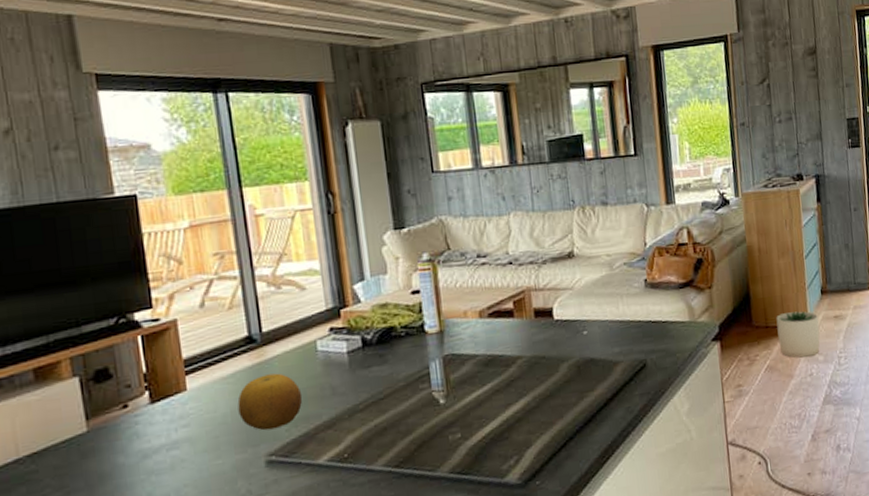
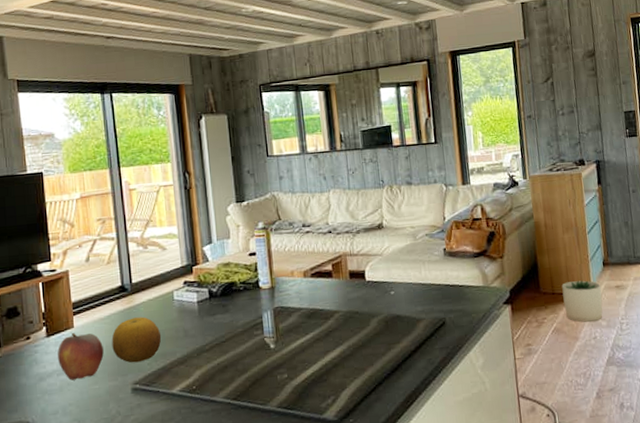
fruit: none [166,396,228,456] -> present [58,332,104,380]

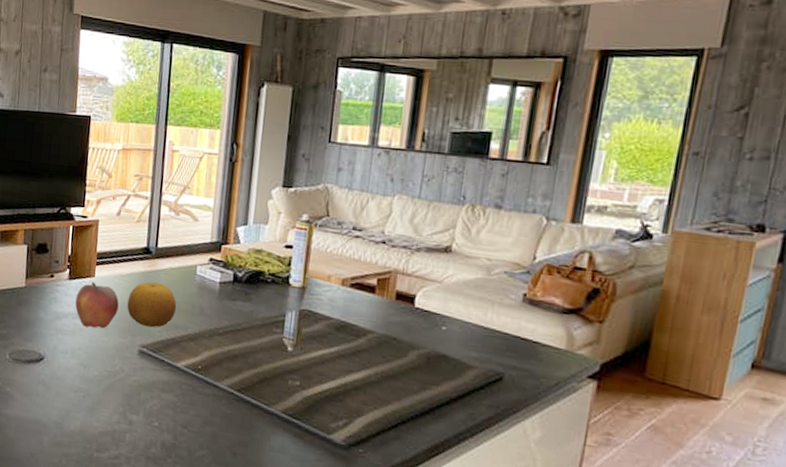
planter: present [562,280,603,322] -> none [674,374,740,433]

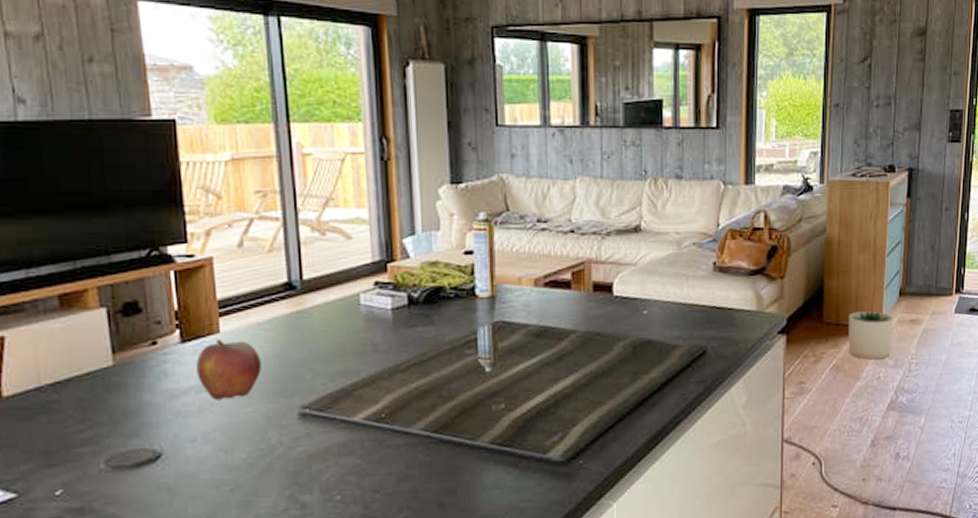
fruit: present [127,282,177,328] -> none [272,324,342,382]
planter: none [674,374,740,433] -> present [848,311,894,360]

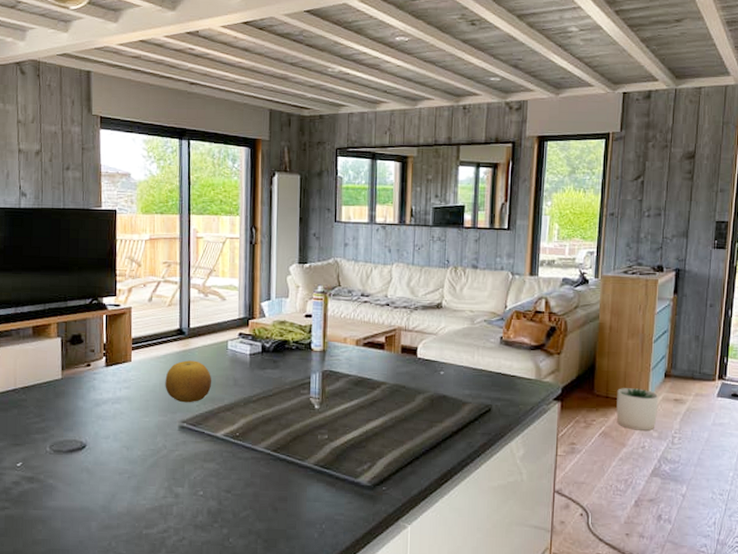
fruit: present [196,338,261,400] -> none [114,365,157,410]
fruit: none [272,324,342,382] -> present [165,360,212,403]

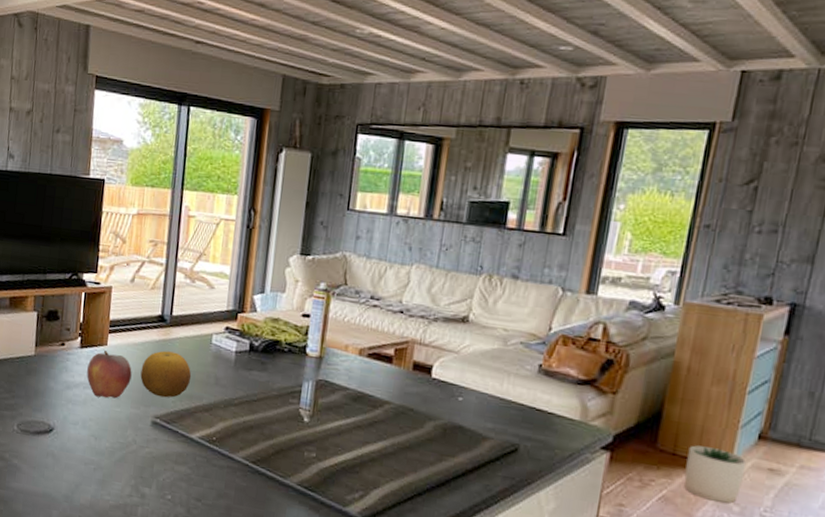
fruit: none [114,365,157,410] -> present [86,349,132,399]

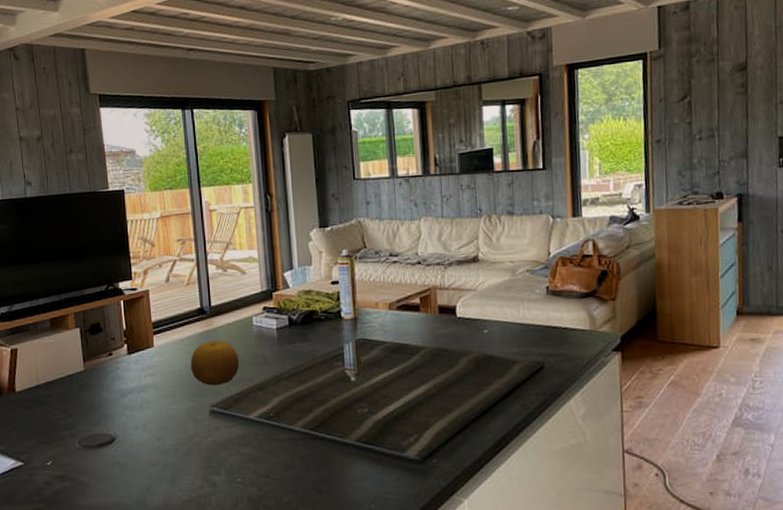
fruit: present [86,349,132,399] -> none [138,351,183,398]
planter: present [684,445,747,504] -> none [684,330,733,377]

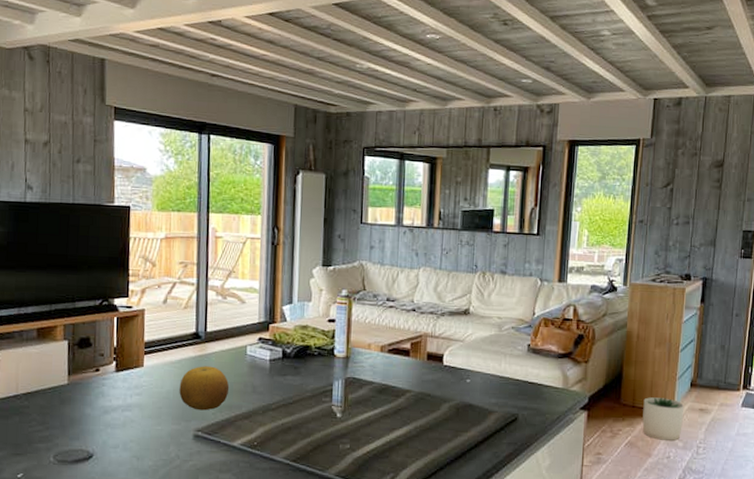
planter: none [684,330,733,377] -> present [642,397,685,441]

